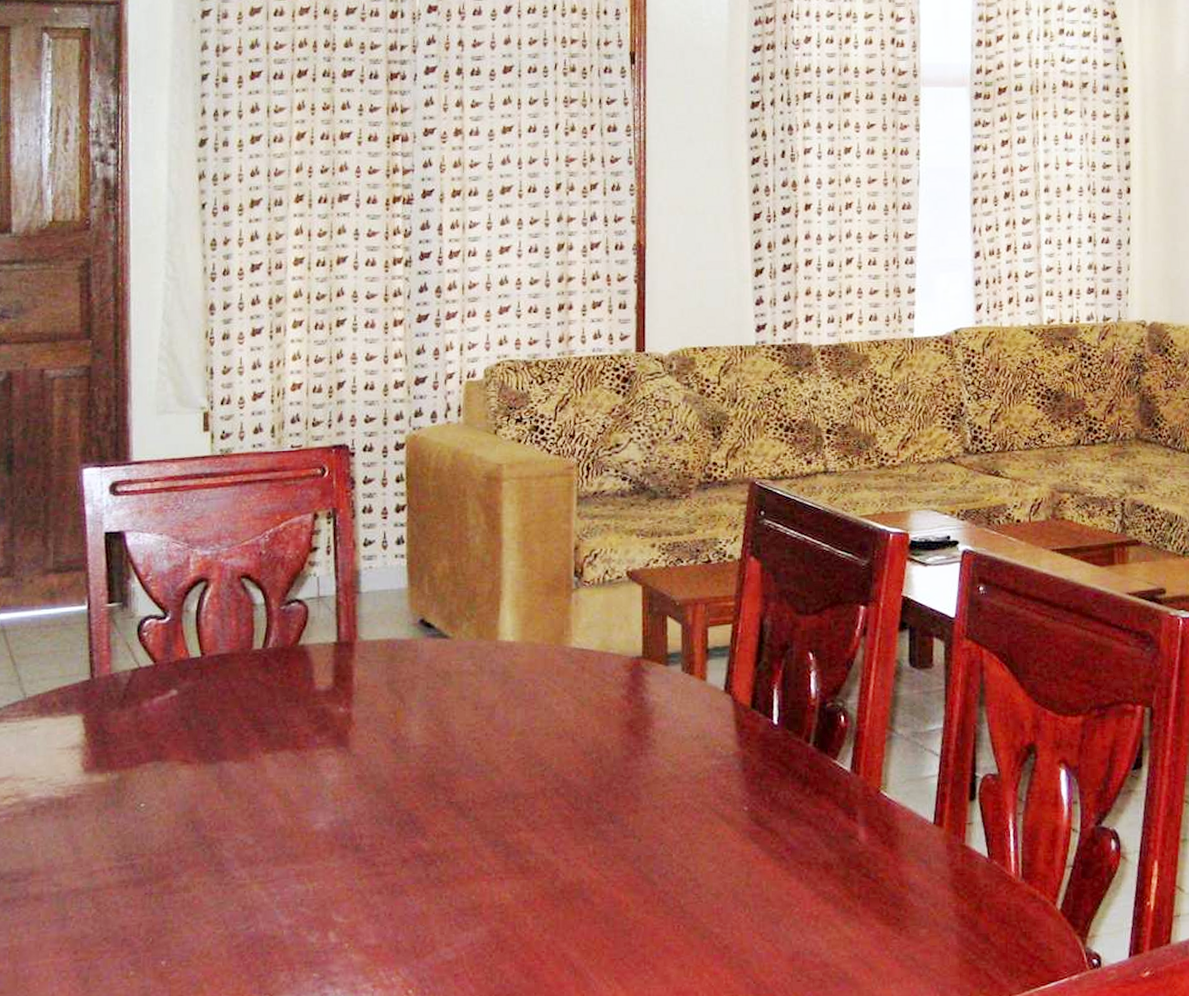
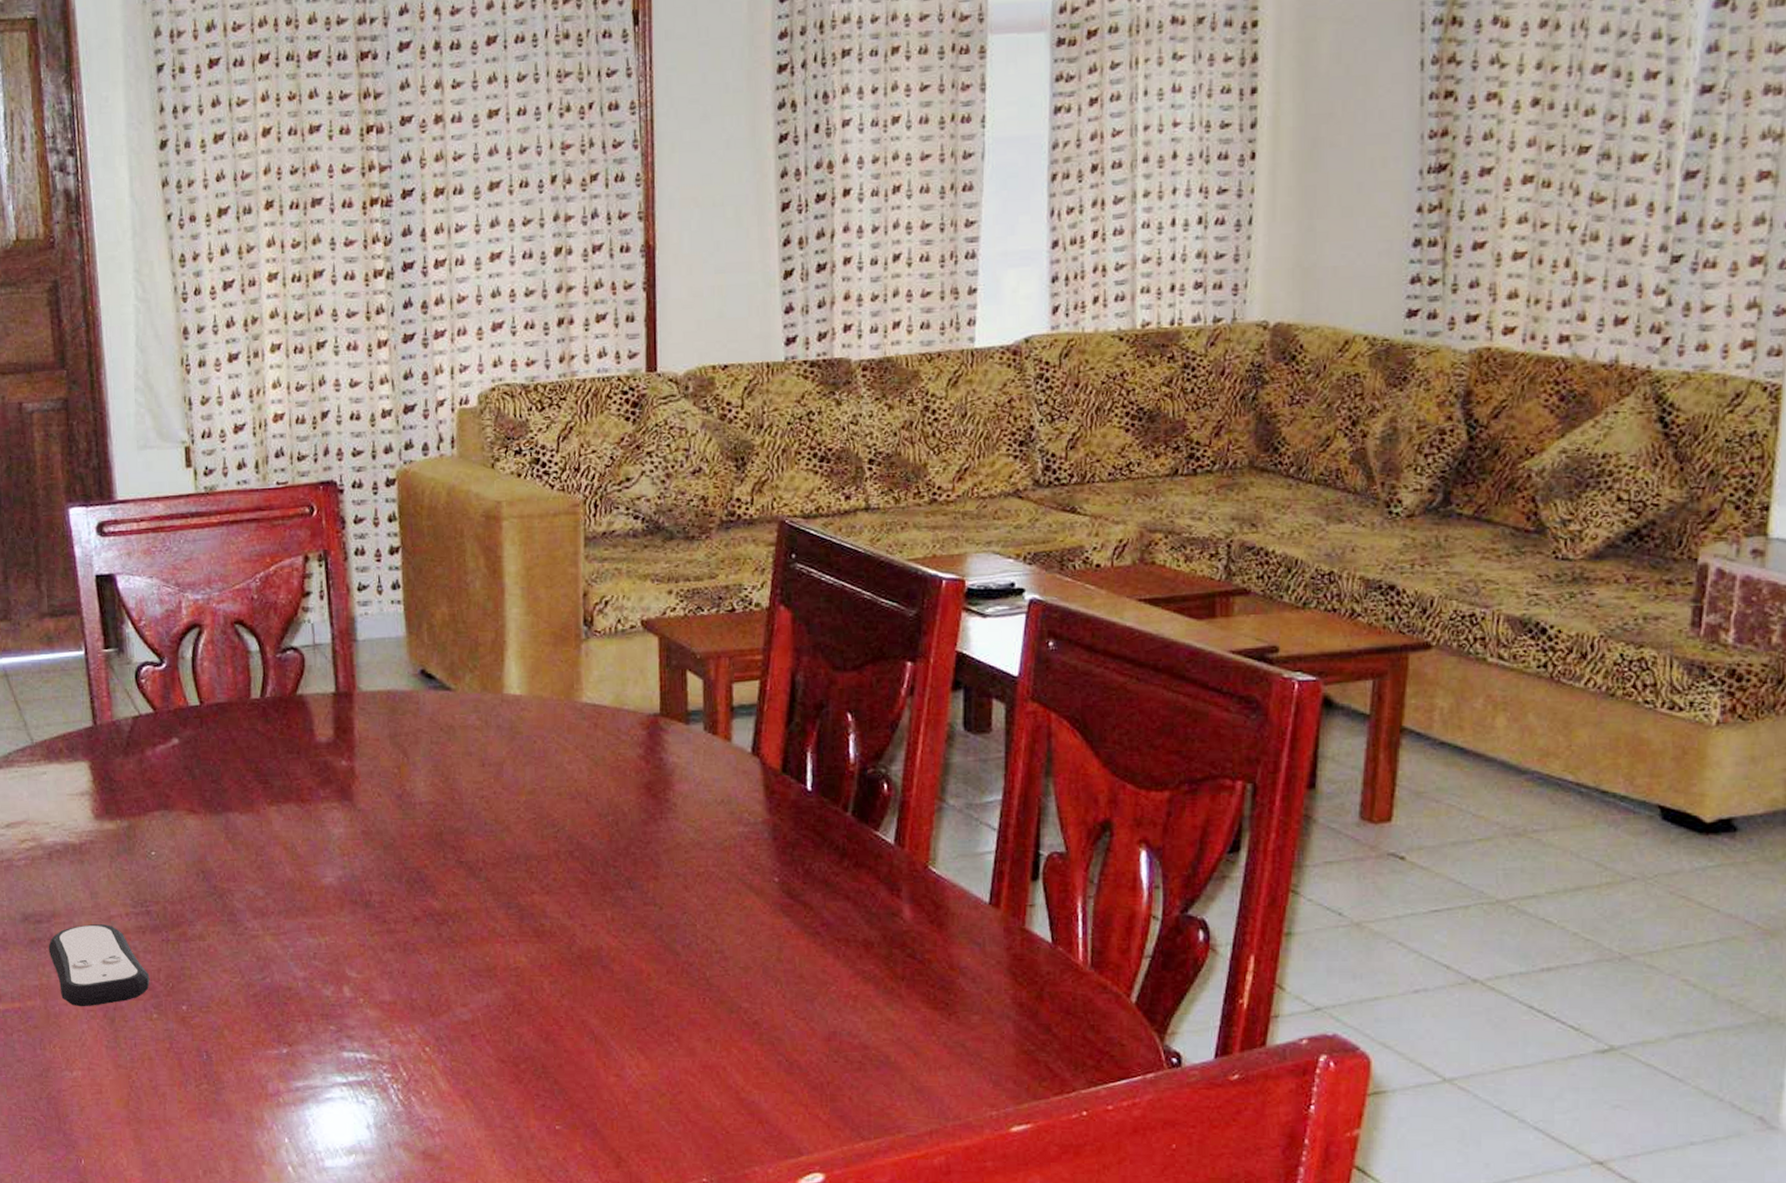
remote control: none [23,880,129,968] -> present [48,924,150,1007]

